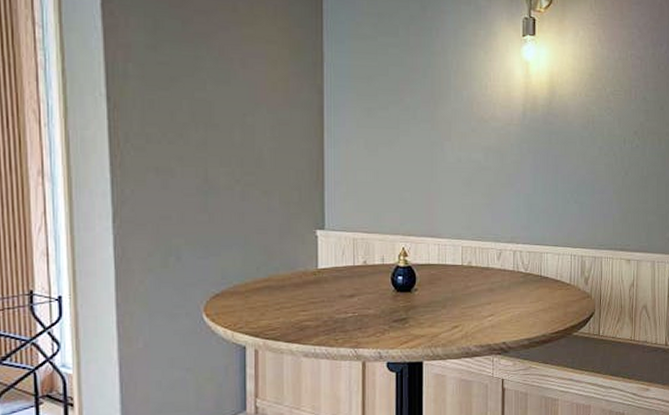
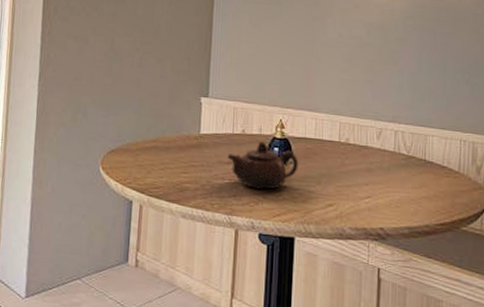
teapot: none [349,271,423,319] -> present [227,141,299,190]

